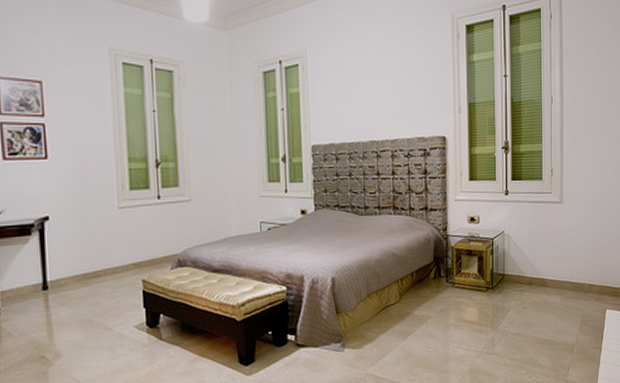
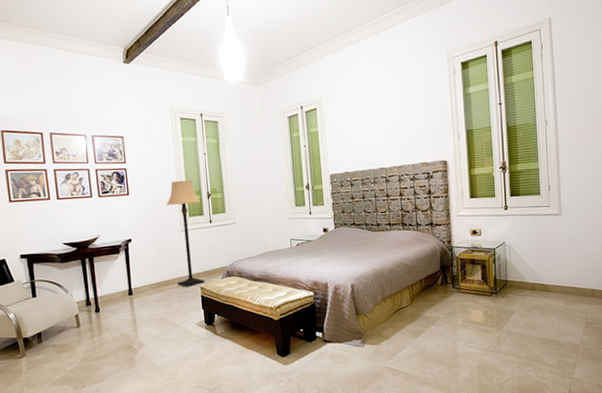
lamp: none [100,143,148,280] -> present [167,180,205,287]

